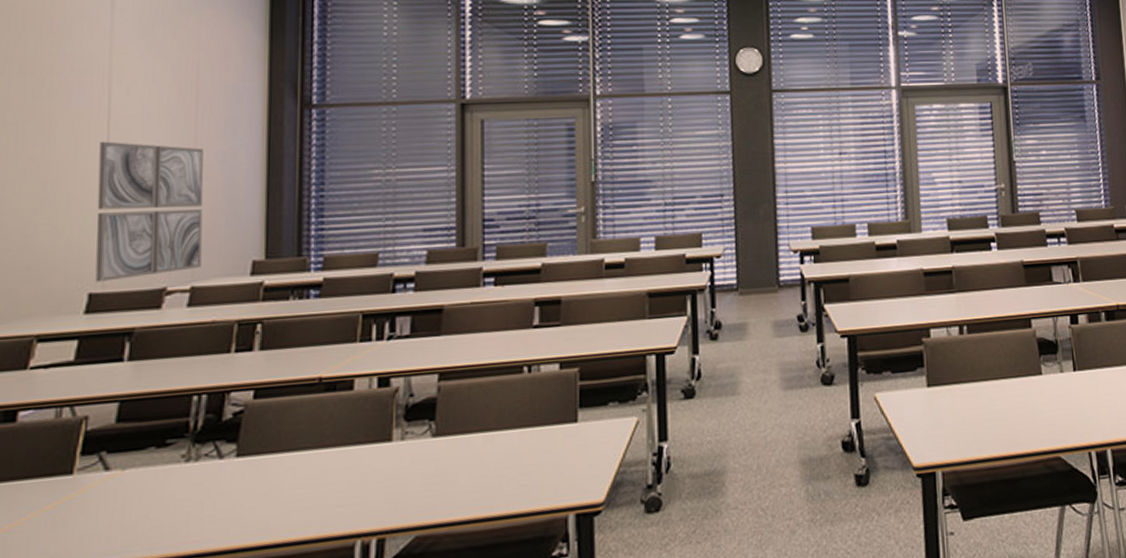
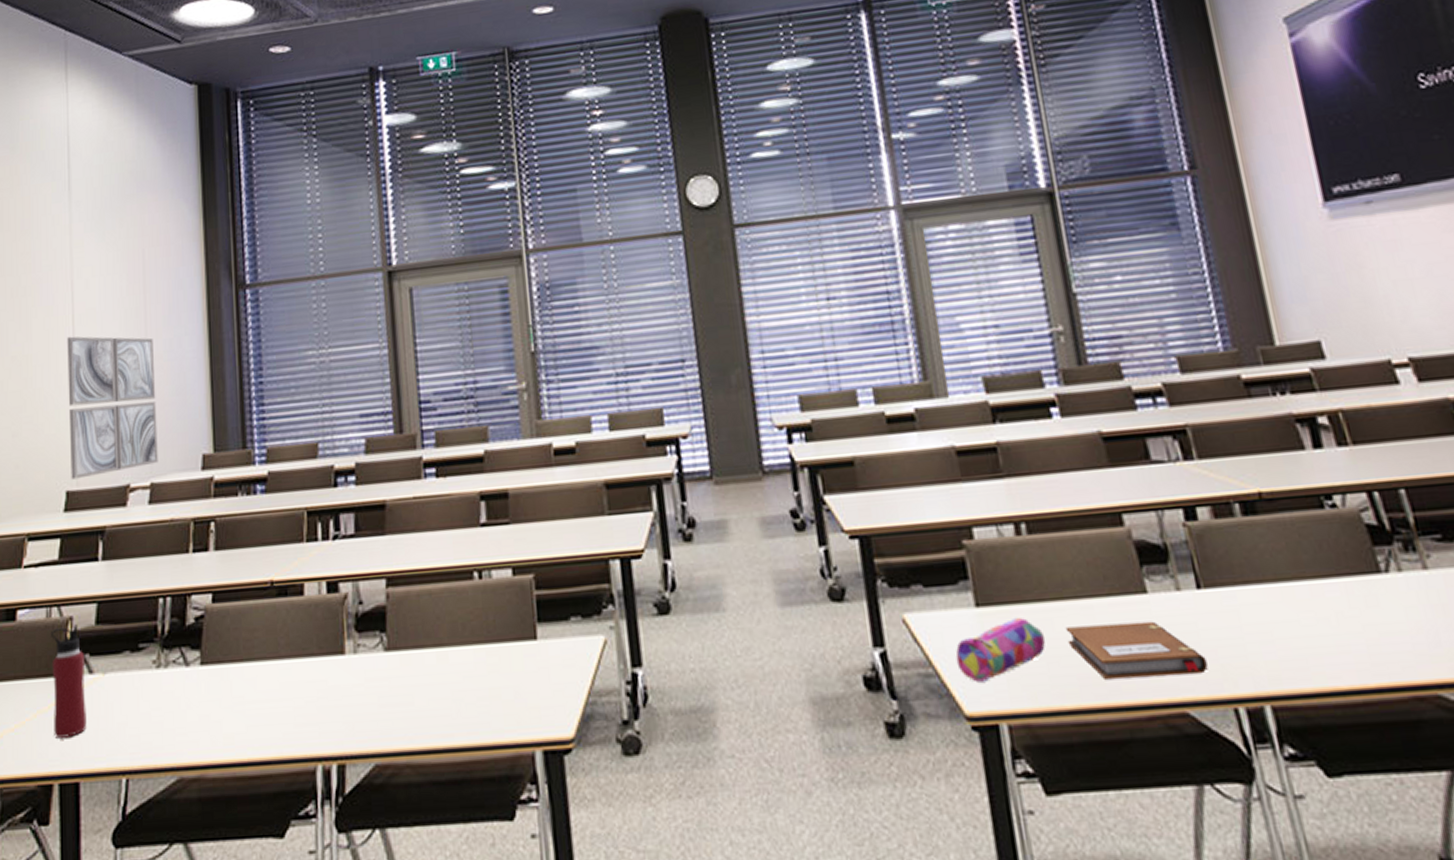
water bottle: none [57,423,101,535] -> present [51,624,87,738]
pencil case: none [910,393,973,442] -> present [955,617,1046,682]
notebook: none [987,394,1075,436] -> present [1065,621,1208,679]

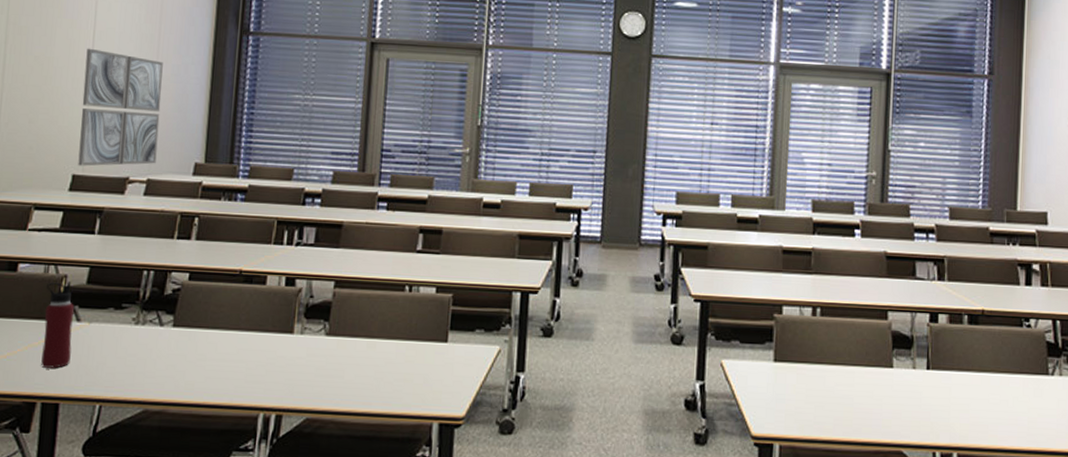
pencil case: present [955,617,1046,682] -> none [752,372,818,414]
notebook: present [1065,621,1208,679] -> none [832,384,922,427]

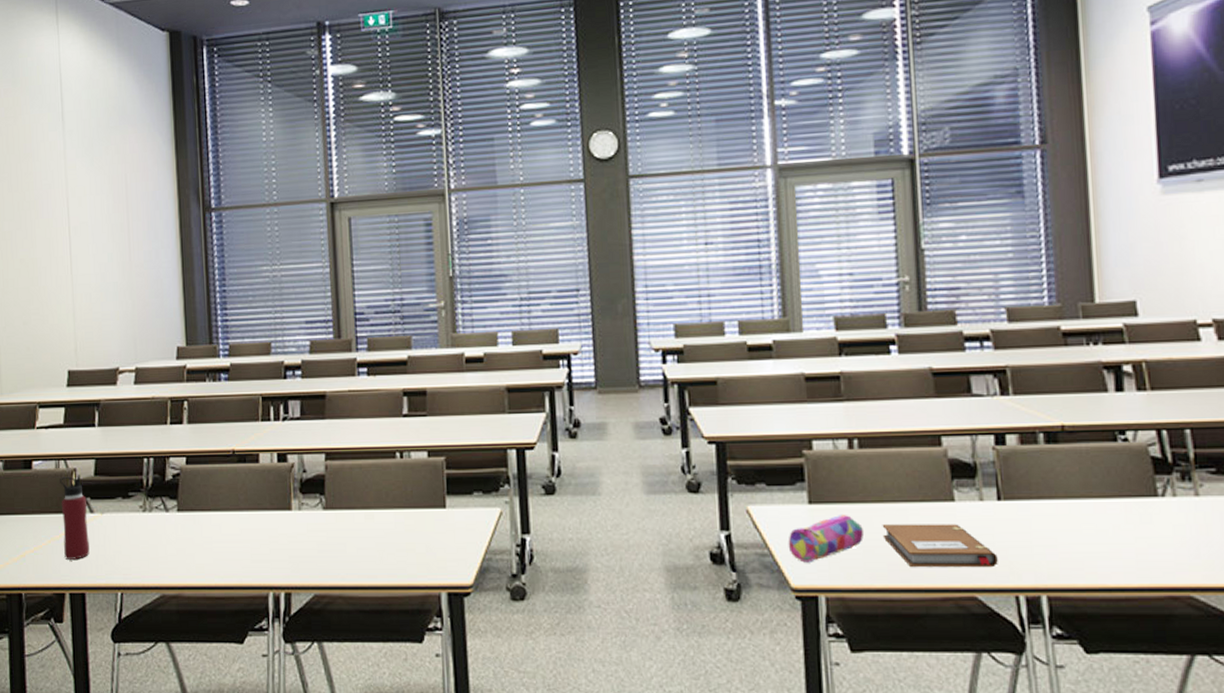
wall art: present [78,48,163,166] -> none [65,244,141,361]
pencil case: none [752,372,818,414] -> present [788,514,865,563]
notebook: none [832,384,922,427] -> present [882,524,998,568]

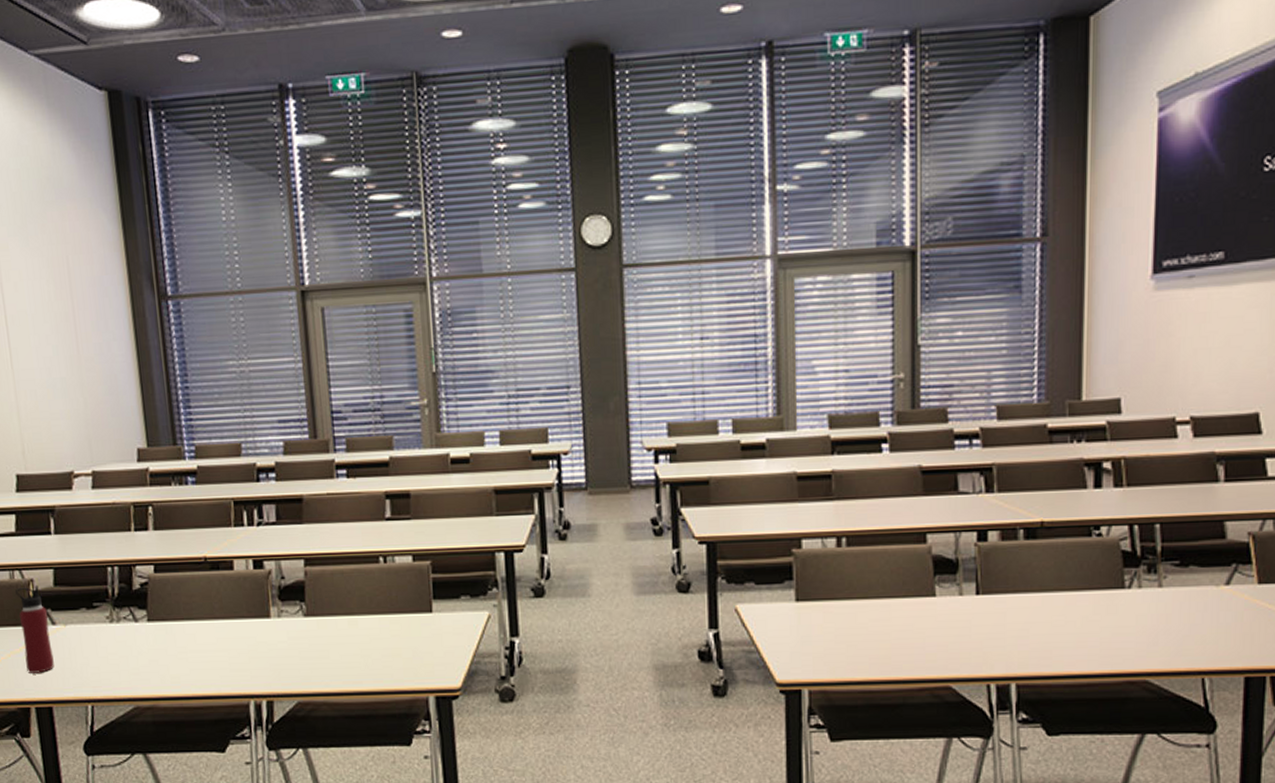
pencil case: present [788,514,865,563] -> none [774,610,848,658]
notebook: present [882,524,998,568] -> none [865,618,973,659]

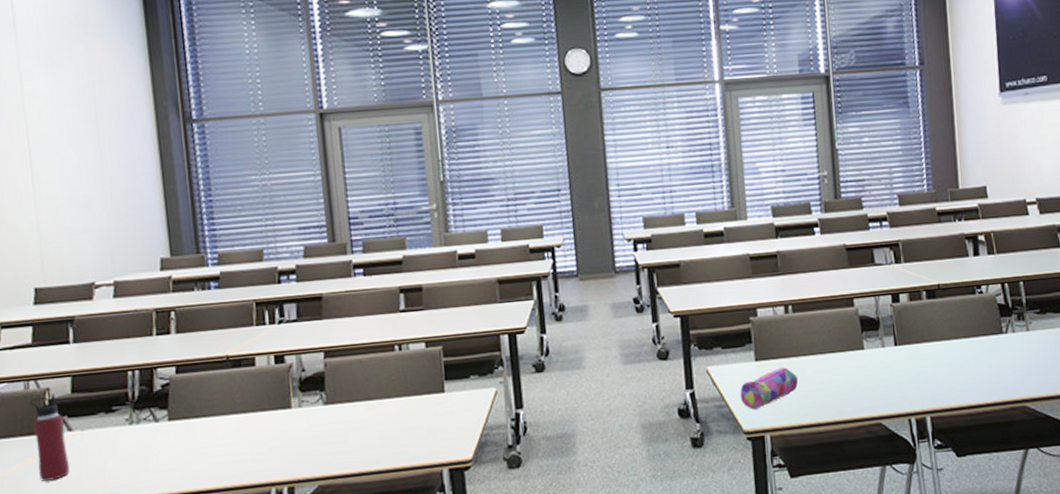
pencil case: none [774,610,848,658] -> present [740,367,799,410]

